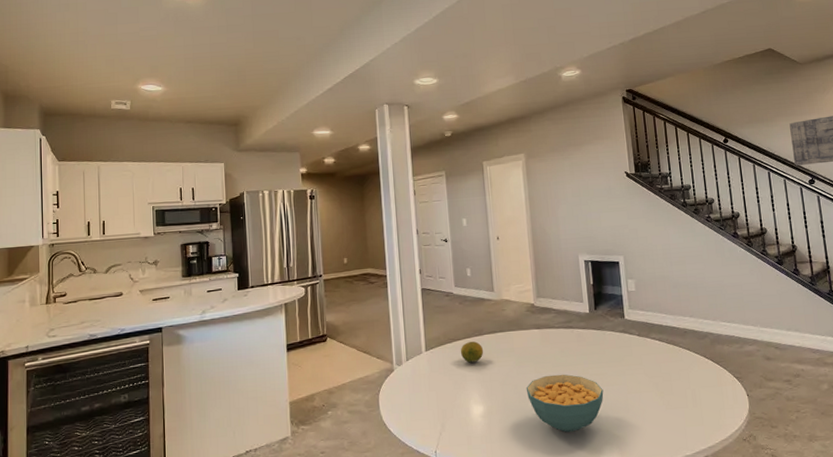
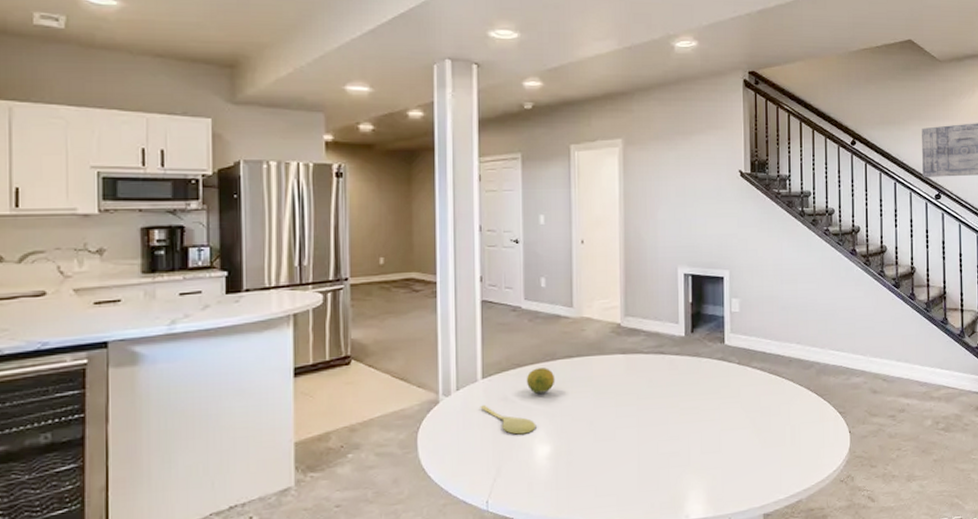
spoon: none [425,372,471,397] -> present [480,404,536,435]
cereal bowl: present [526,374,604,433] -> none [603,407,694,476]

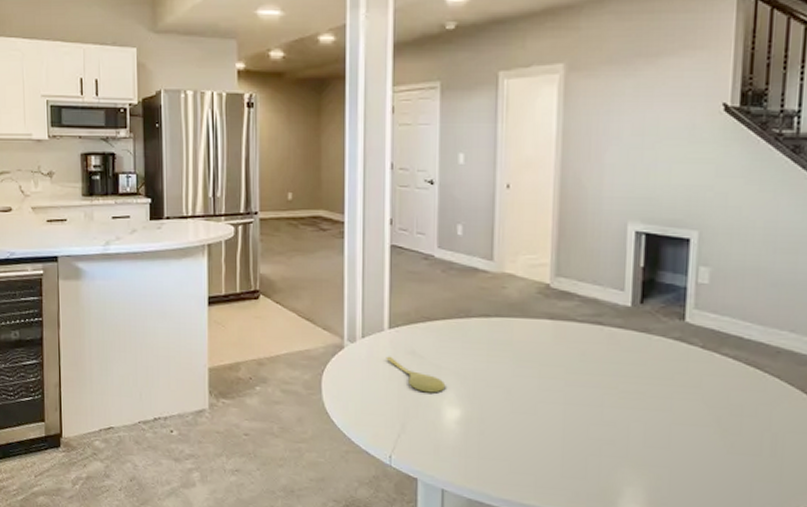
fruit: present [526,368,555,394] -> none [436,324,469,352]

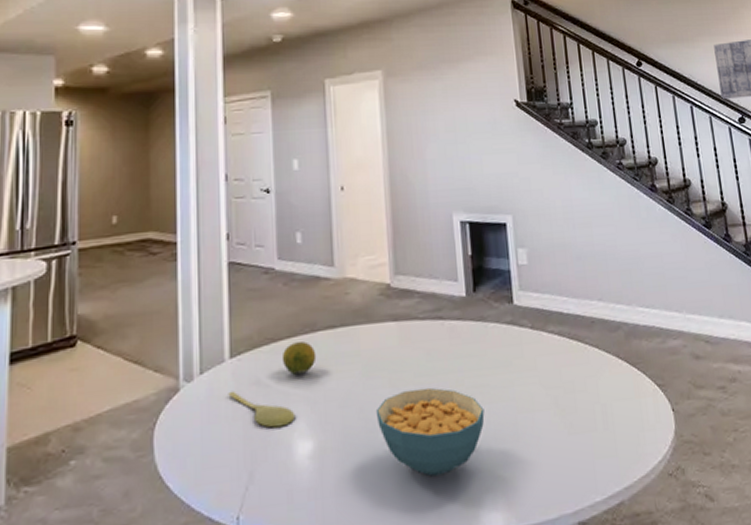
fruit: none [436,324,469,352] -> present [281,341,317,375]
cereal bowl: none [523,383,636,462] -> present [375,387,485,477]

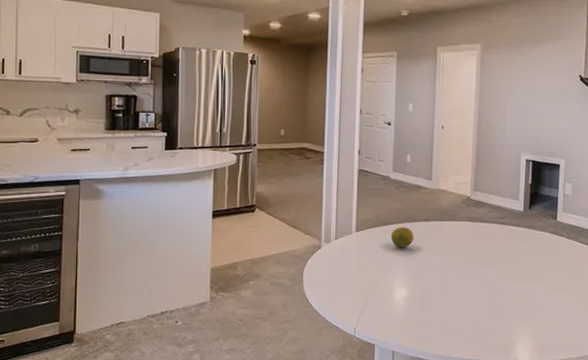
spoon: present [228,390,296,428] -> none [353,252,397,279]
cereal bowl: present [375,387,485,477] -> none [451,267,526,323]

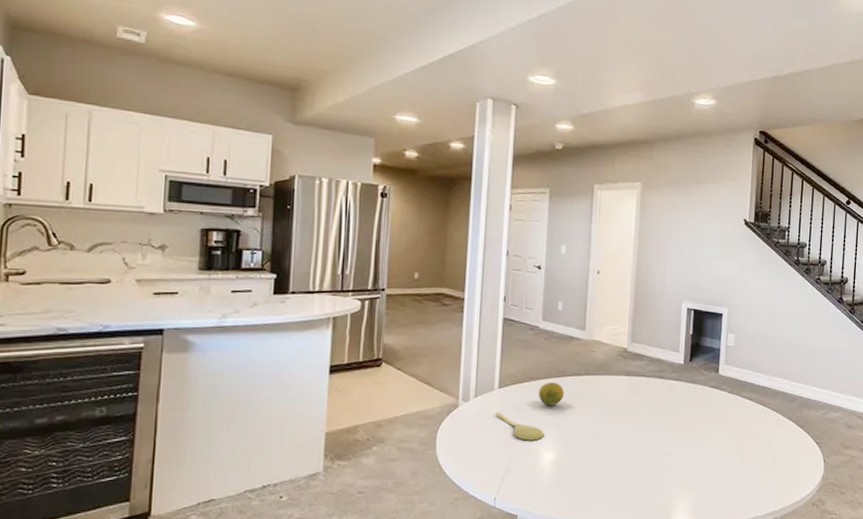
spoon: none [353,252,397,279] -> present [495,412,544,441]

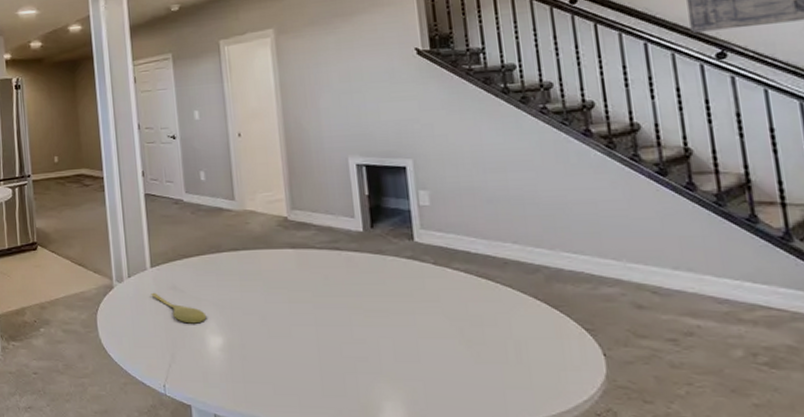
fruit: present [538,383,565,405] -> none [193,260,223,285]

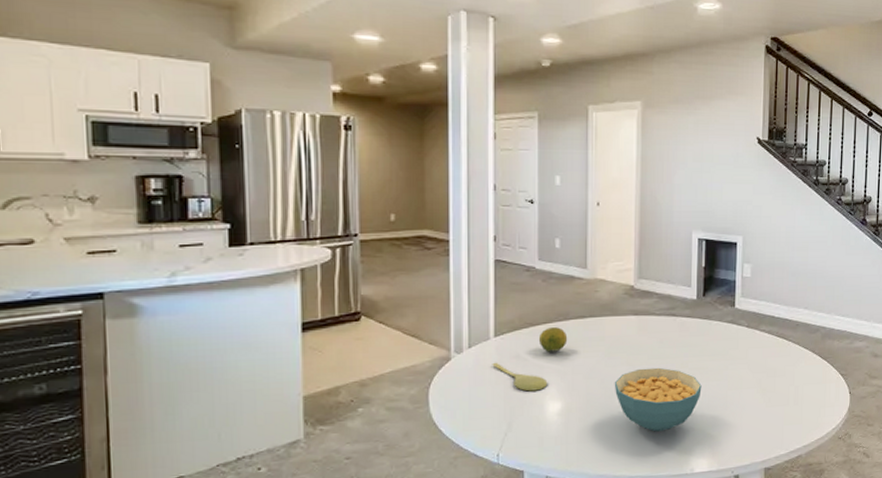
fruit: none [193,260,223,285] -> present [538,327,568,352]
cereal bowl: none [277,306,384,380] -> present [614,367,702,432]

